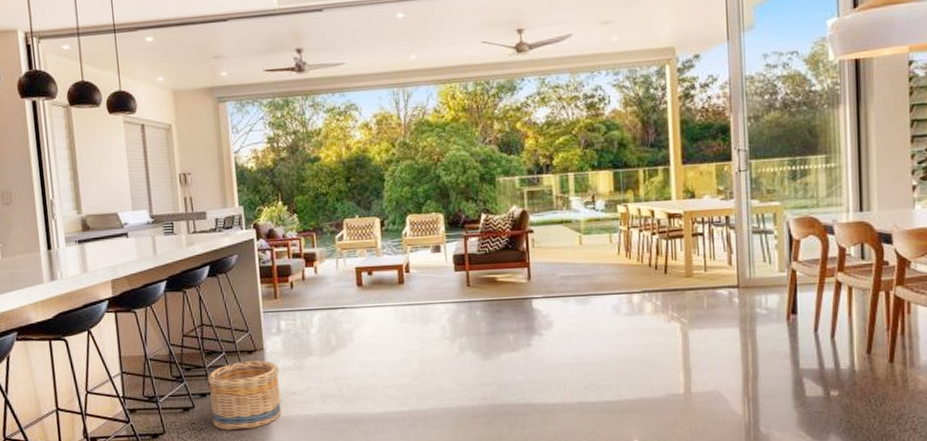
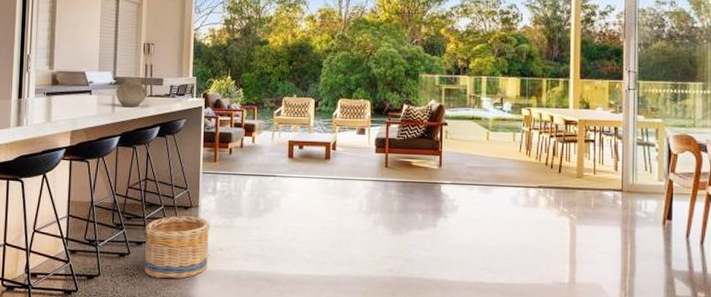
ceramic vessel: none [155,212,191,248] -> present [116,76,148,108]

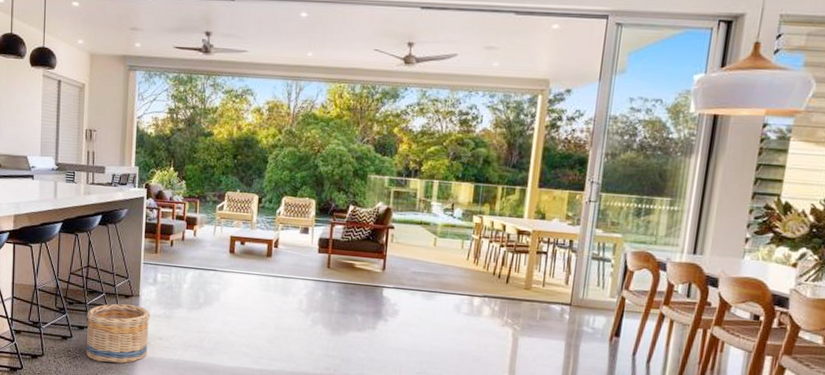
ceramic vessel: present [116,76,148,108] -> none [58,162,90,195]

